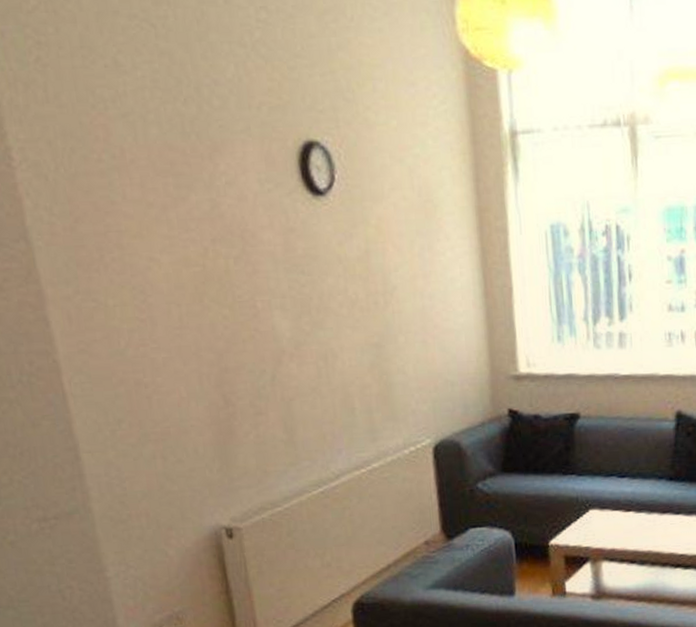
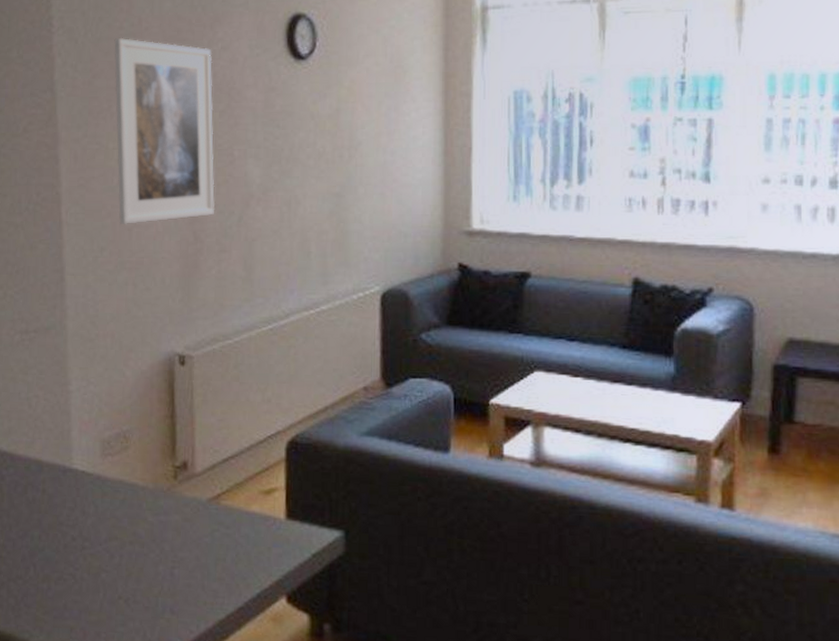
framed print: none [94,172,243,393] -> present [114,37,215,225]

